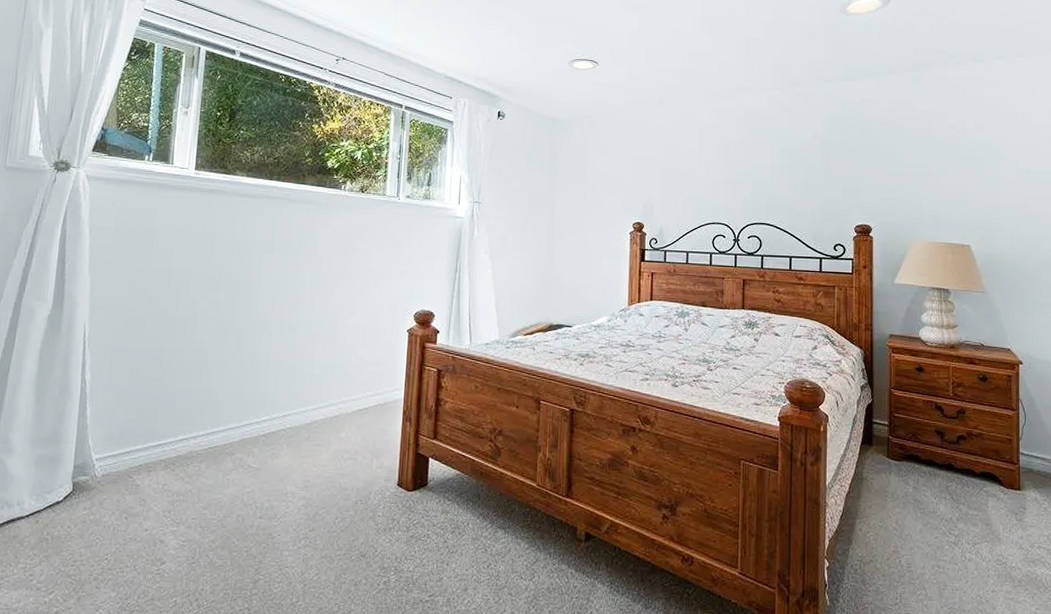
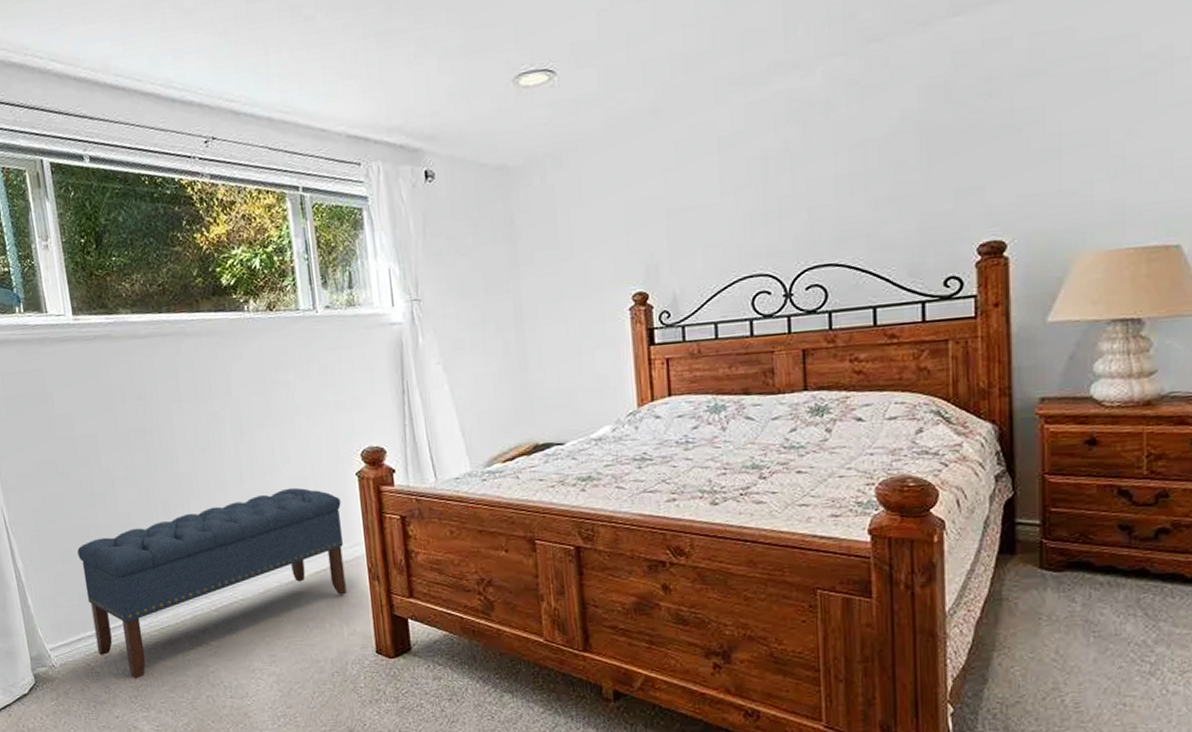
bench: none [143,335,391,494] -> present [77,487,347,679]

